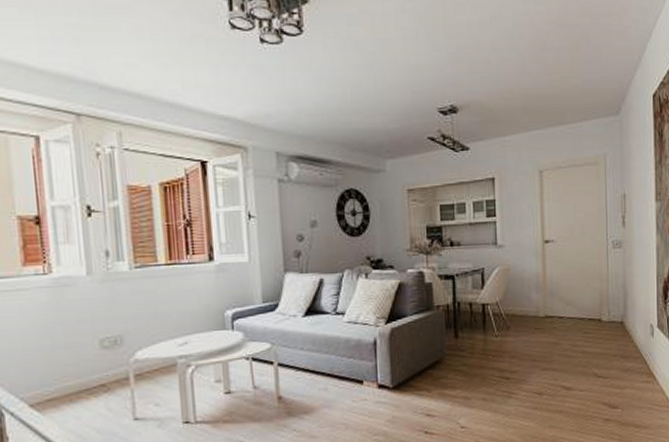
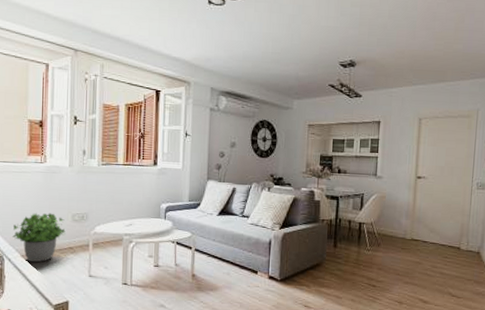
potted plant: none [12,341,93,413] -> present [12,213,66,263]

